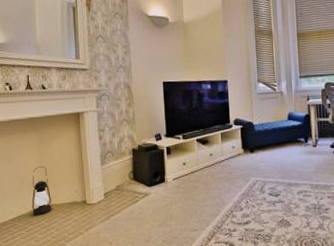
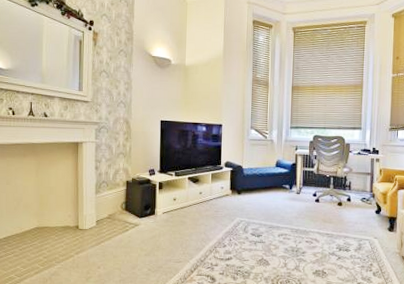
lantern: present [32,166,52,216] -> none [26,190,45,237]

